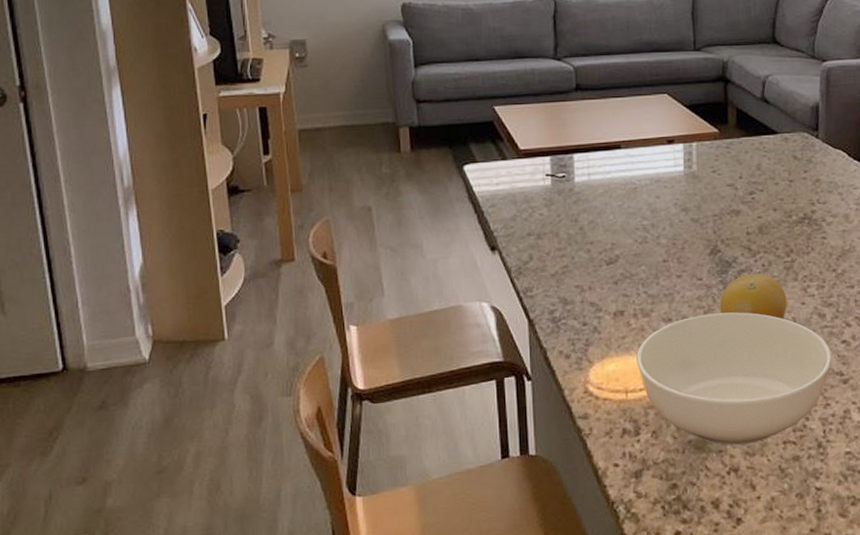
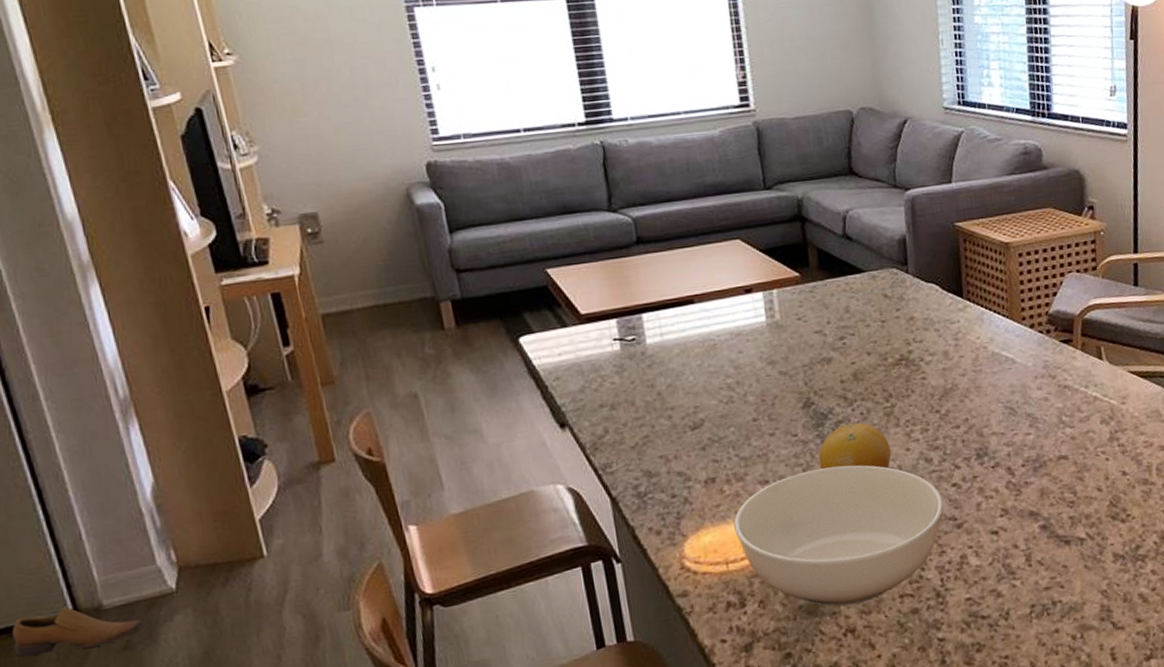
shoe: none [10,365,120,405] -> present [12,606,146,657]

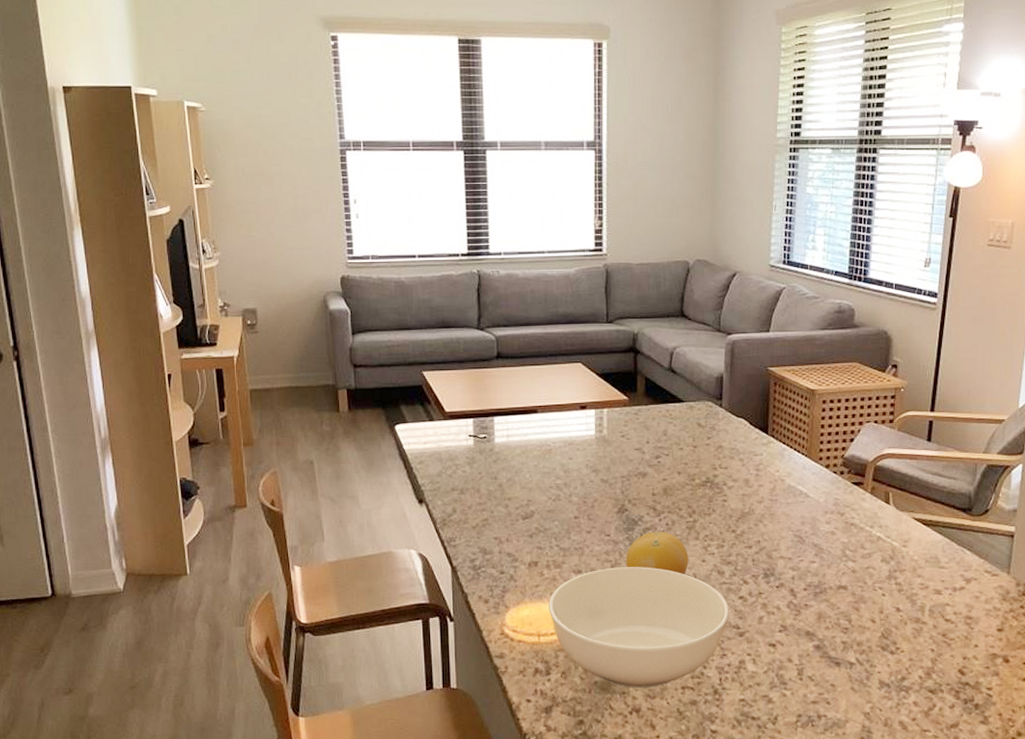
shoe: present [12,606,146,657] -> none [9,591,99,625]

